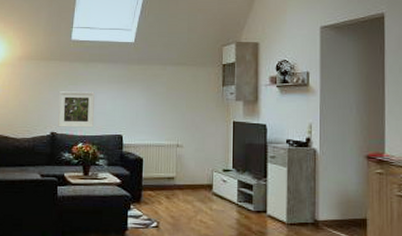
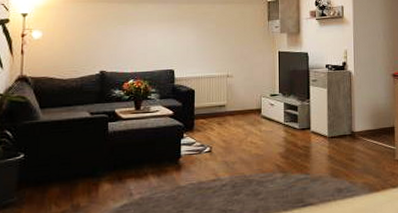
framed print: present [58,91,95,128] -> none [107,31,145,66]

